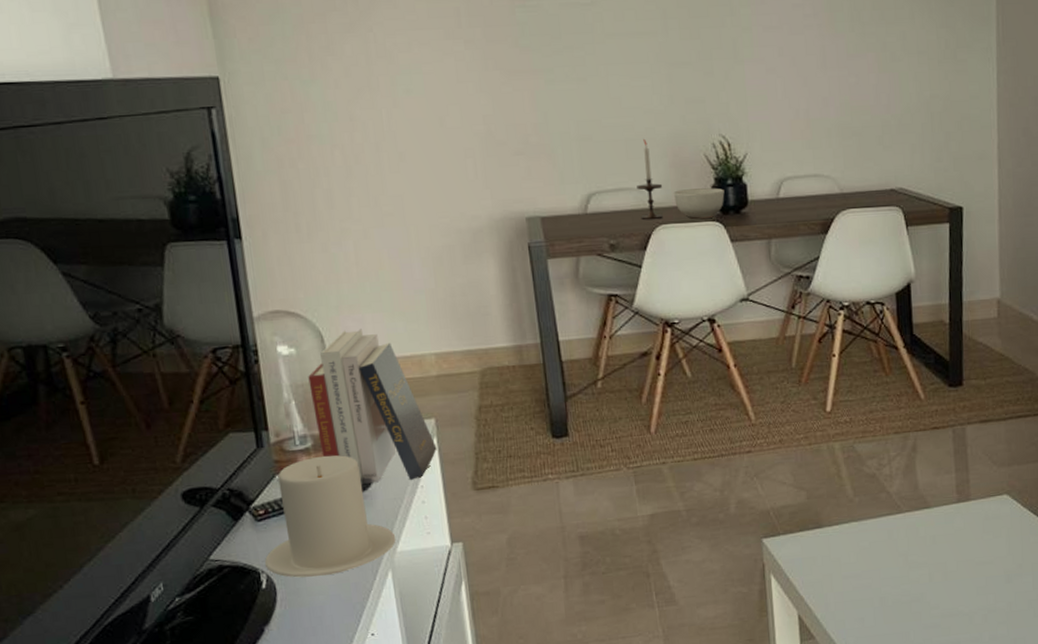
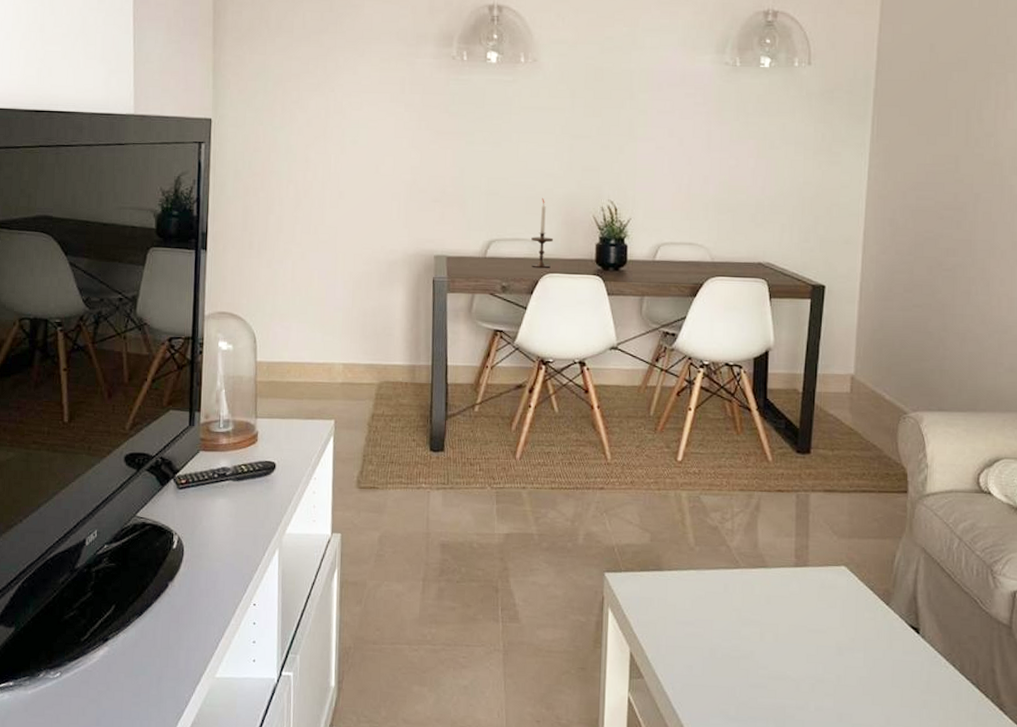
candle: present [264,455,396,578] -> none [178,439,287,545]
books: present [308,329,437,485] -> none [238,334,332,471]
bowl: present [673,187,725,220] -> none [562,245,607,273]

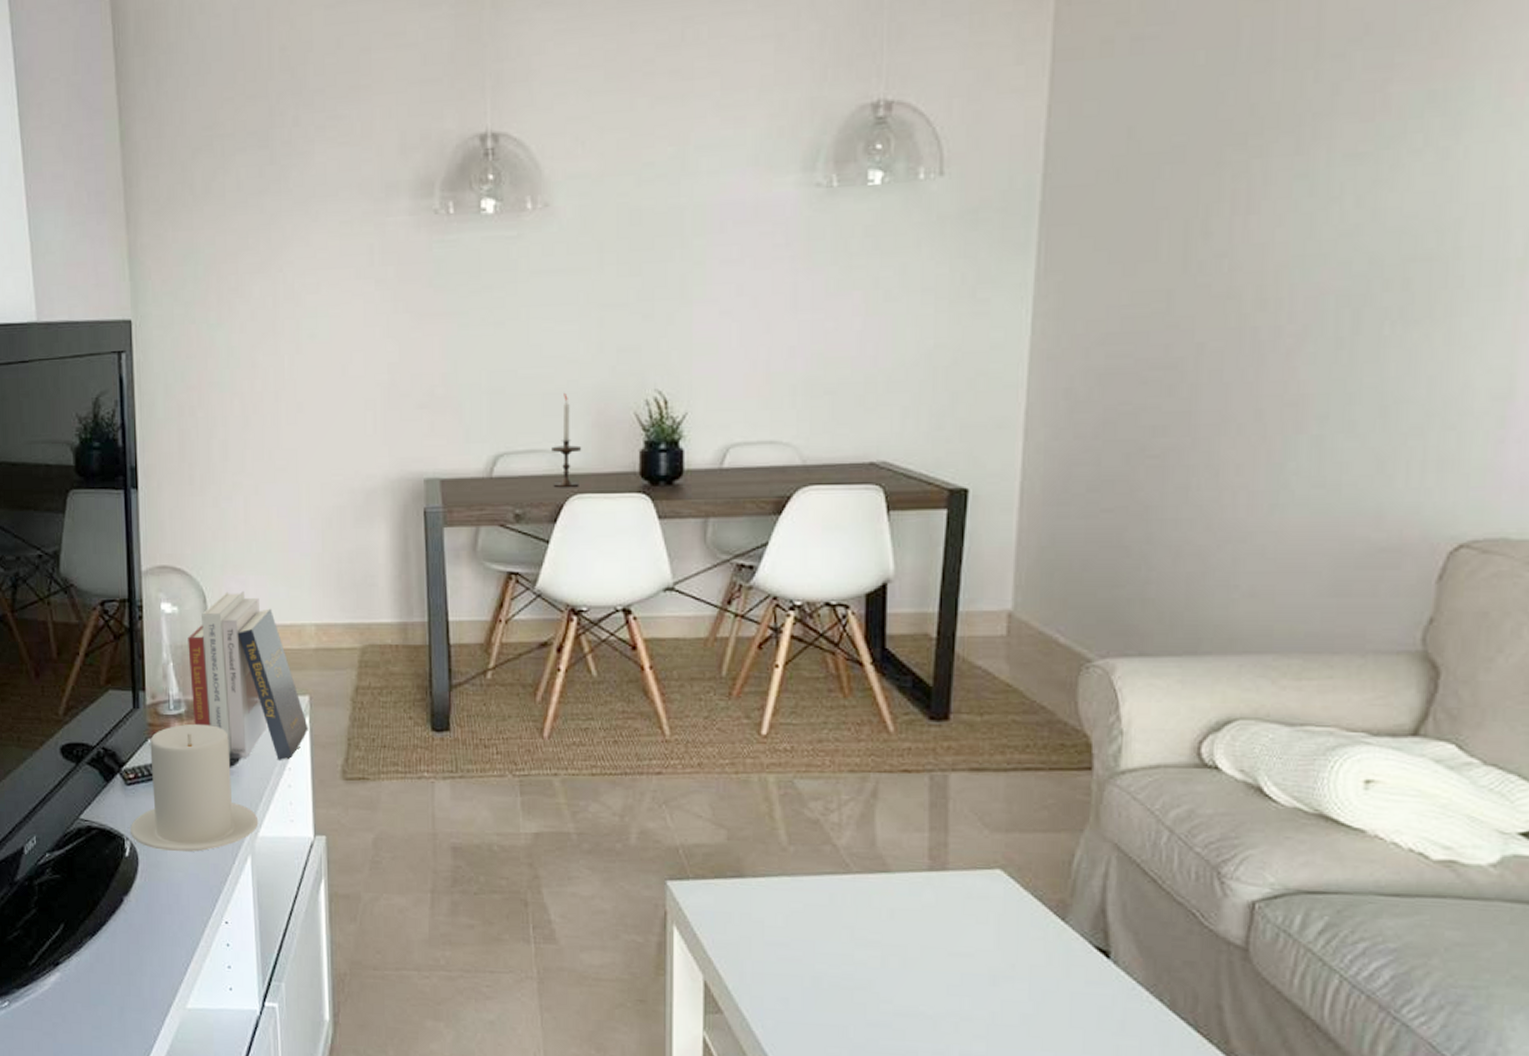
candle: none [178,439,287,545] -> present [129,723,259,852]
books: none [238,334,332,471] -> present [188,591,308,760]

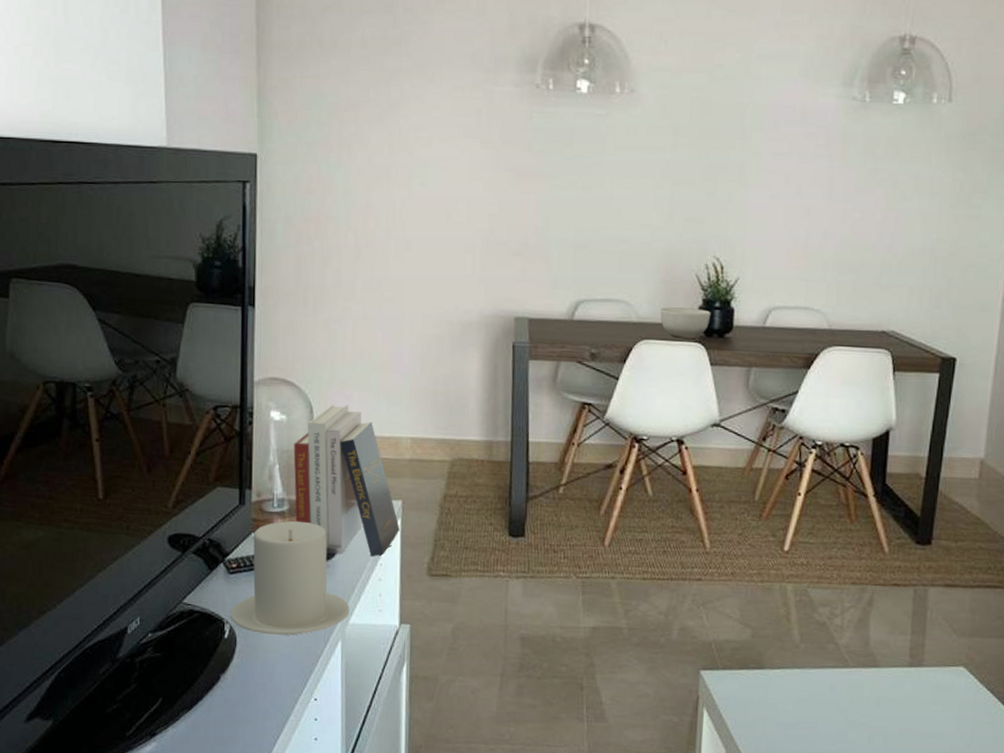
candlestick: present [551,392,582,488] -> none [625,252,651,334]
bowl: none [593,453,655,490] -> present [659,307,711,340]

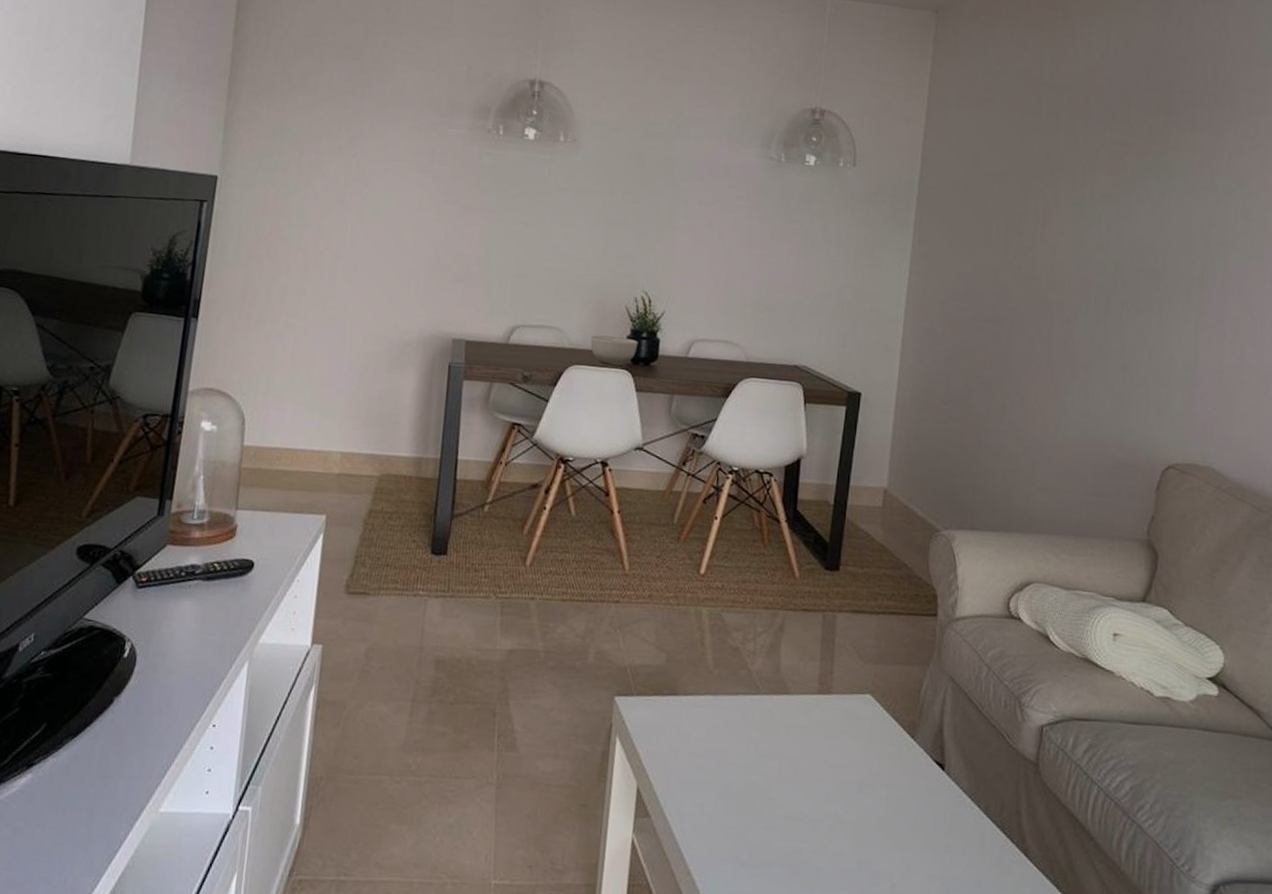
candle: present [230,520,350,636] -> none [132,533,262,656]
books: present [293,404,400,557] -> none [214,416,322,573]

